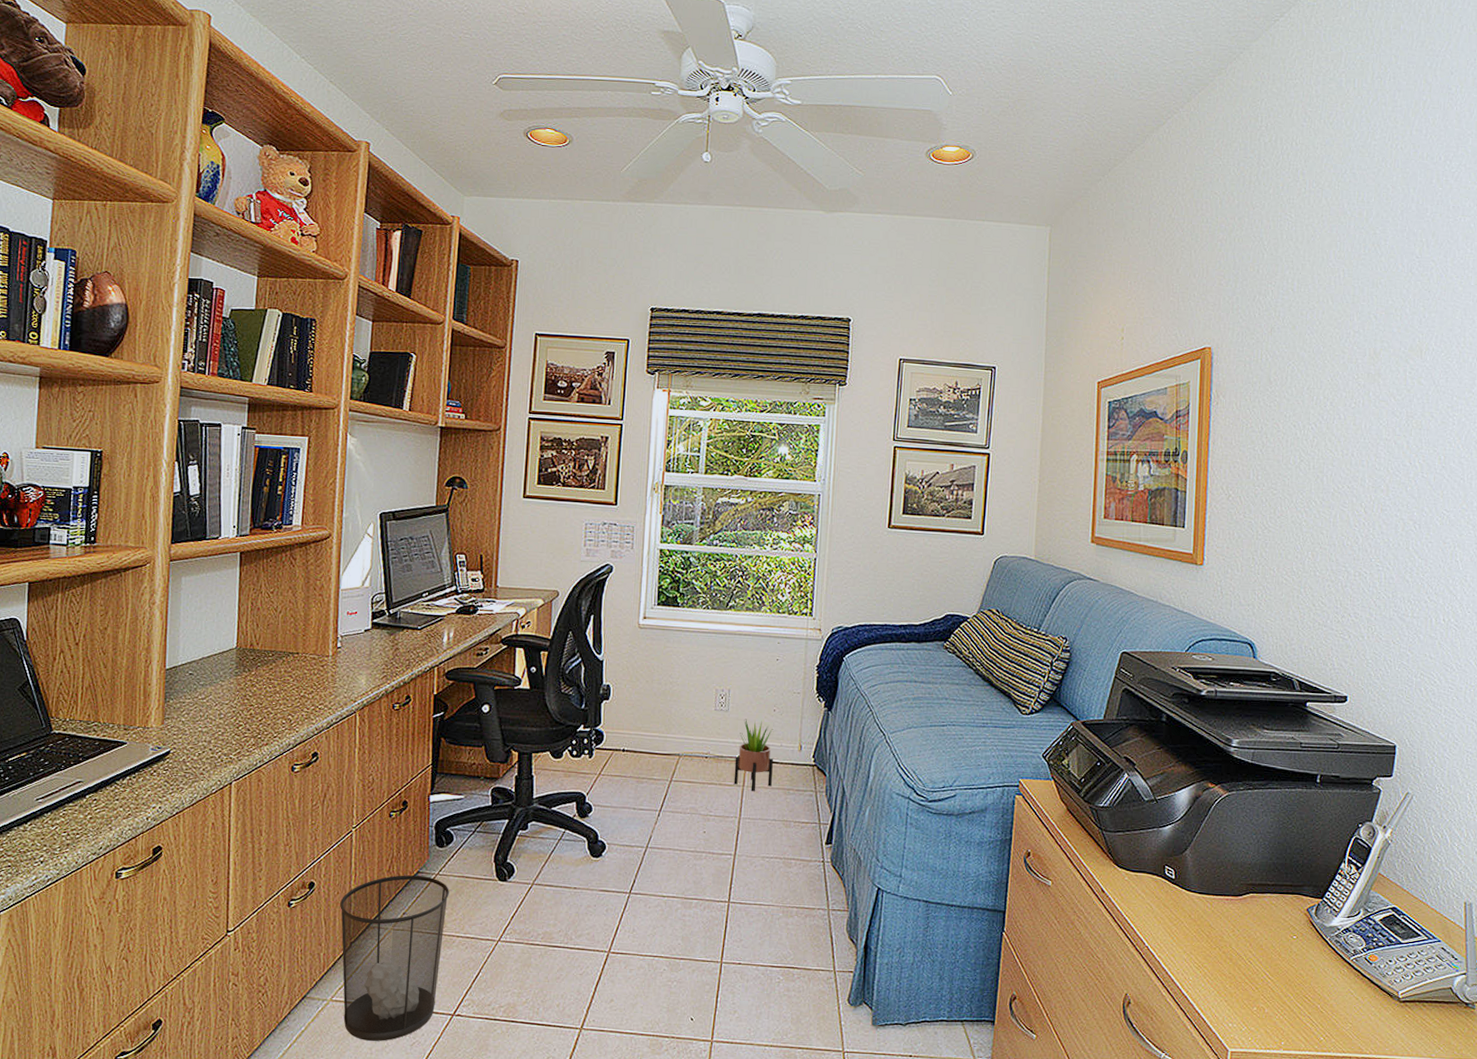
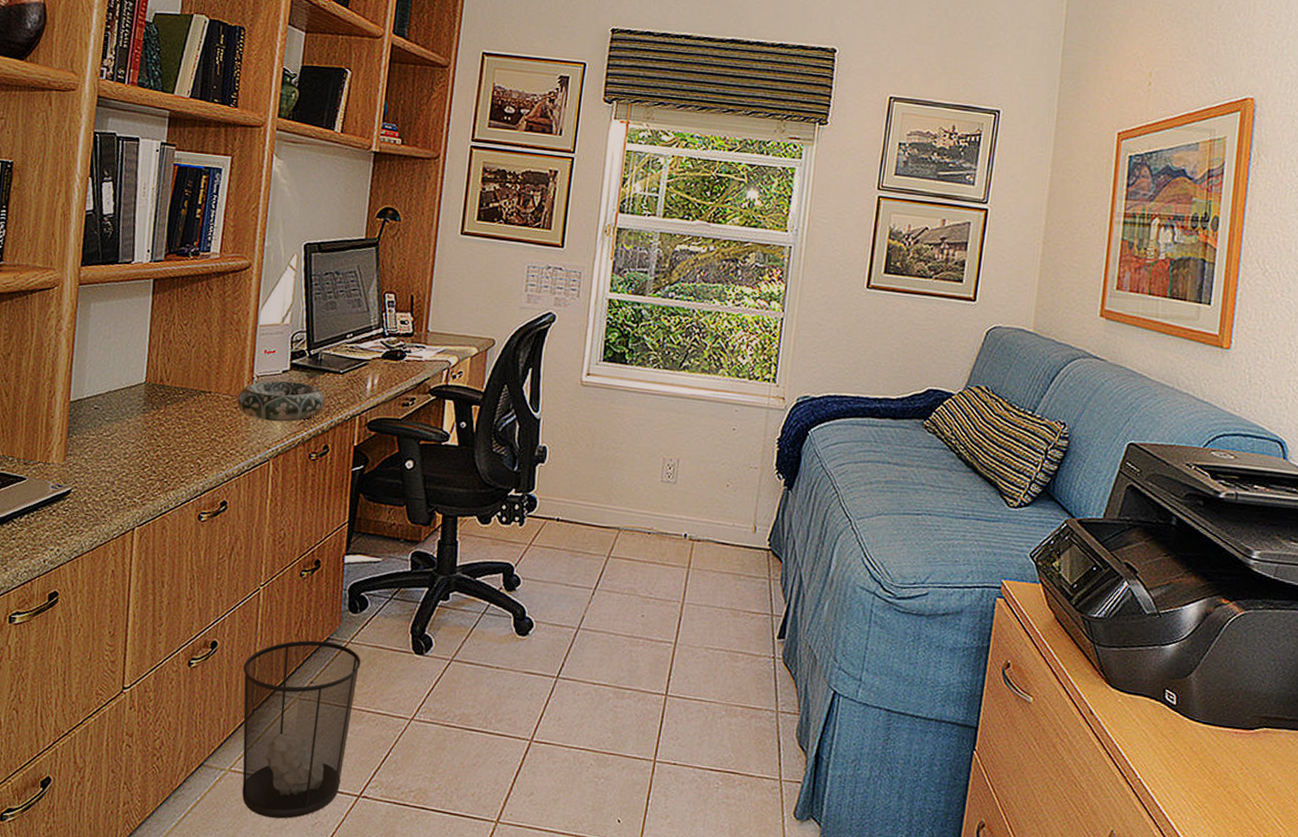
decorative bowl: none [323,639,406,677] -> present [237,381,326,422]
potted plant: present [733,719,773,791] -> none [678,493,725,574]

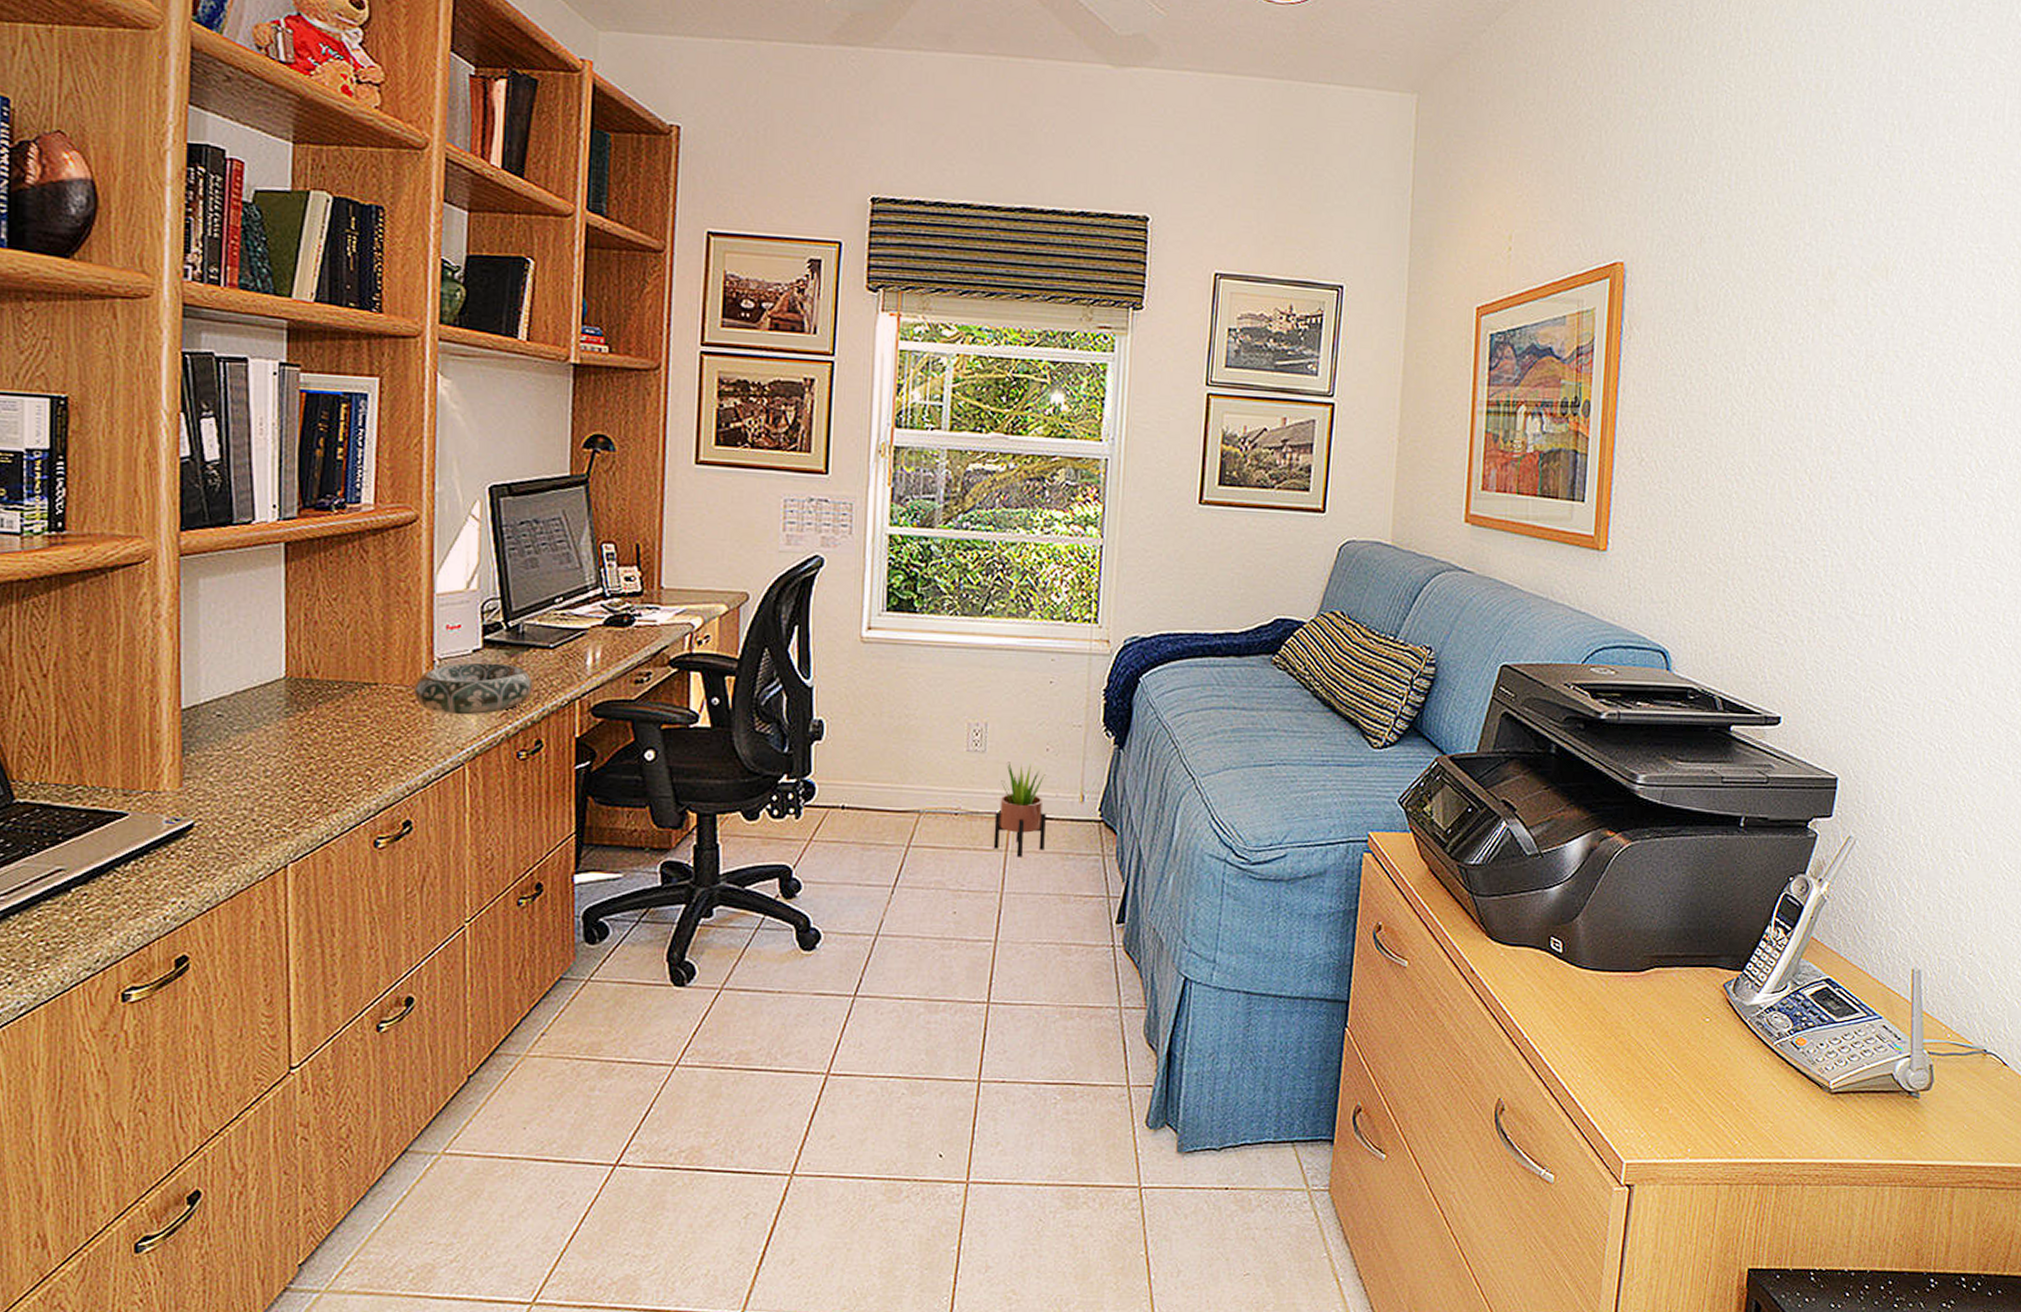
waste bin: present [242,640,361,819] -> none [451,983,605,1204]
potted plant: none [678,493,725,574] -> present [993,761,1046,857]

